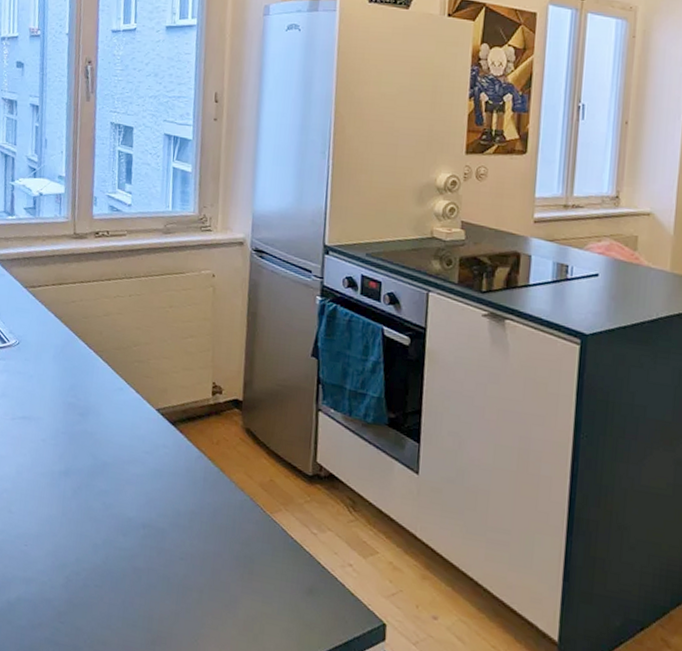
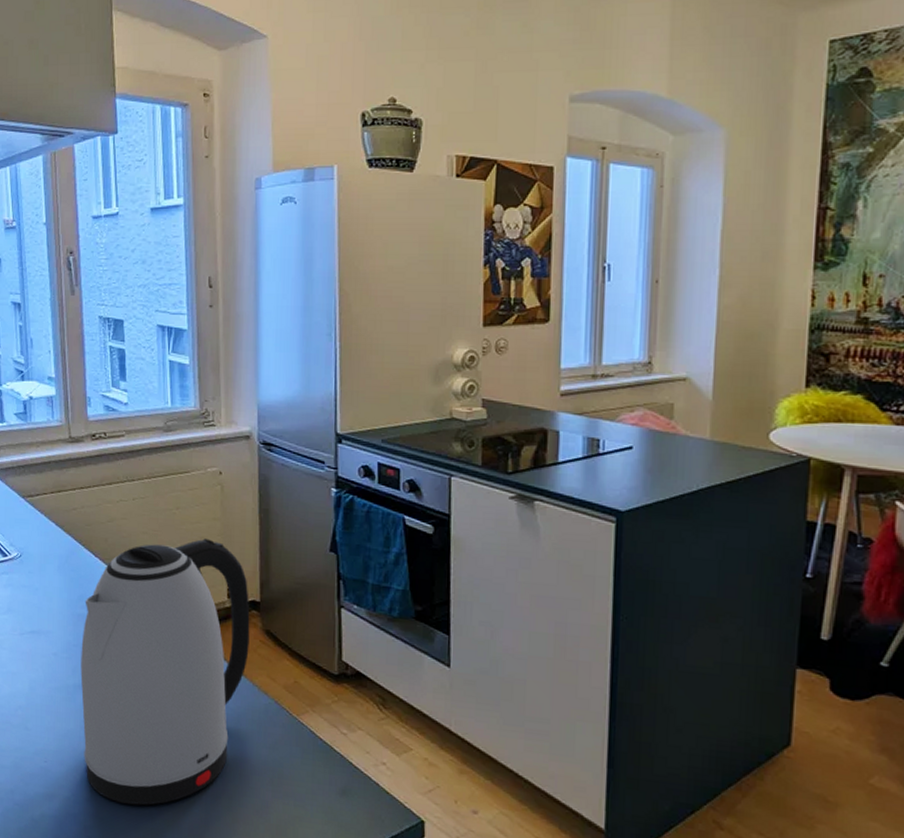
kettle: none [63,337,233,595] -> present [80,538,250,806]

